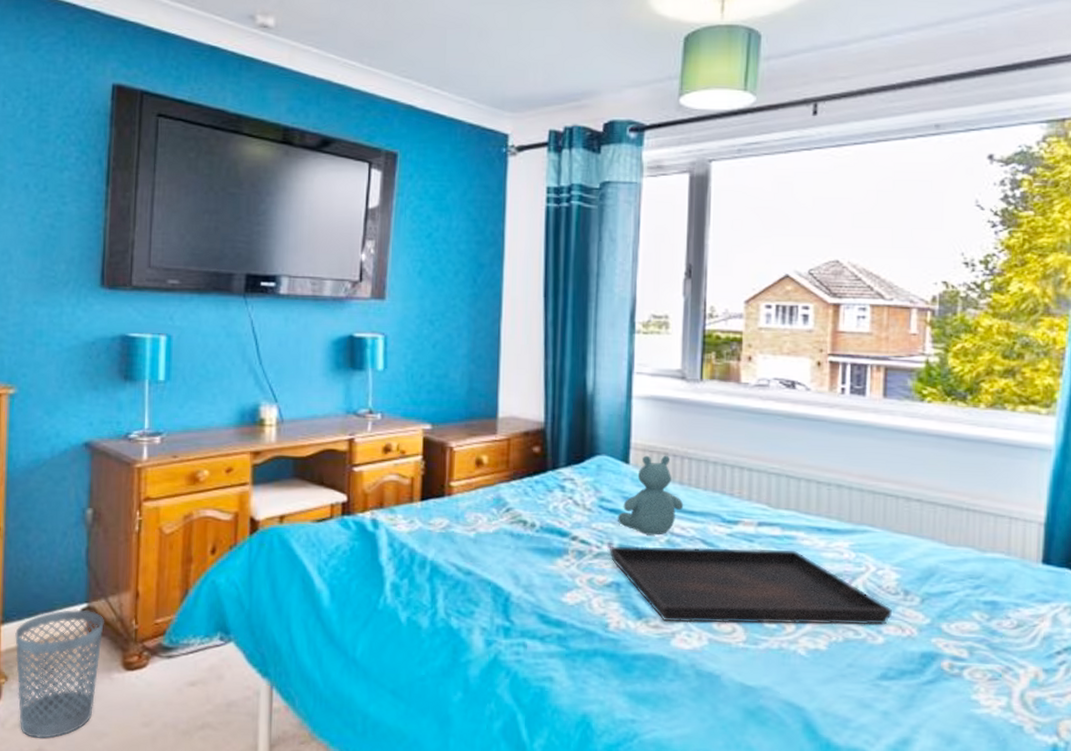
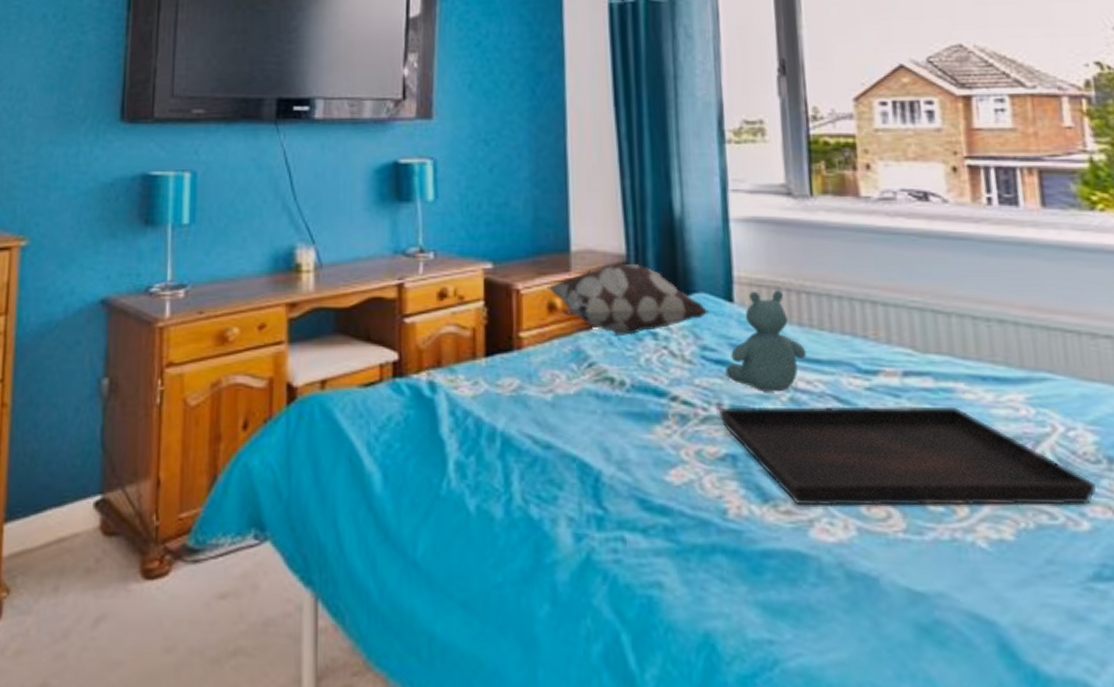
wastebasket: present [15,610,104,738] -> none [19,503,121,669]
decorative pillow: none [476,430,608,487] -> present [546,264,709,335]

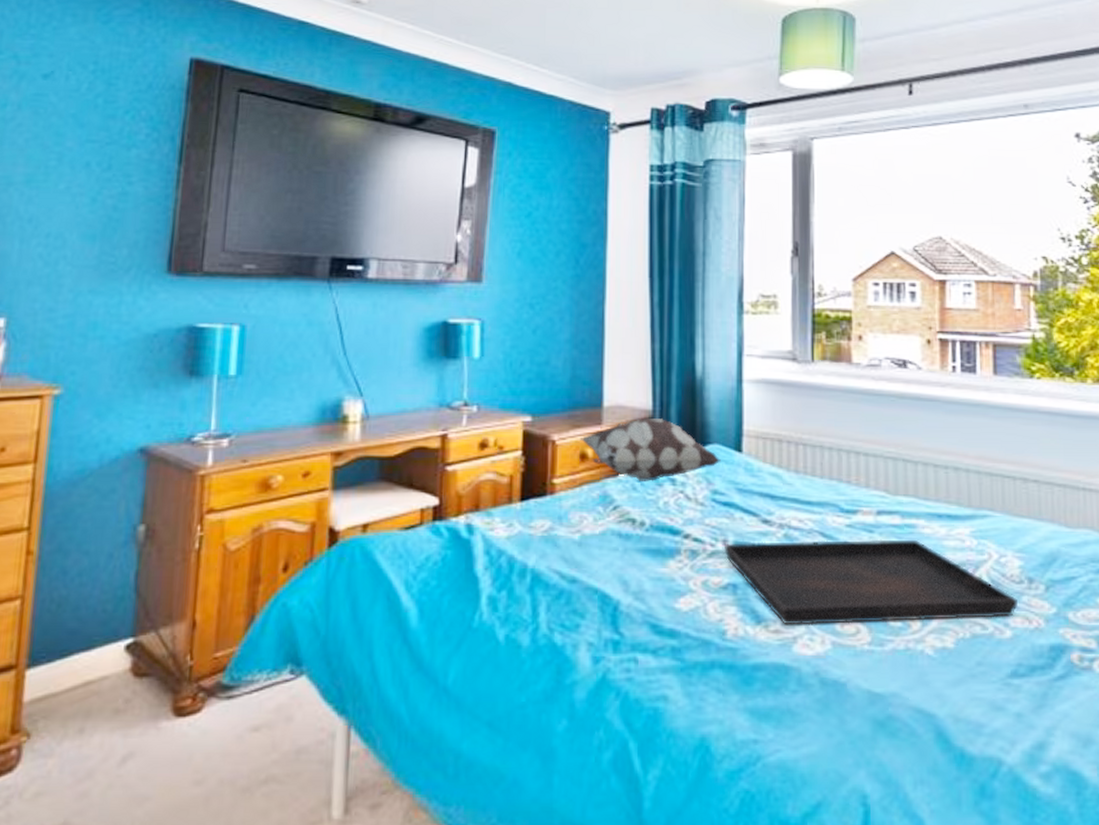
stuffed bear: present [726,289,807,392] -> none [732,442,800,530]

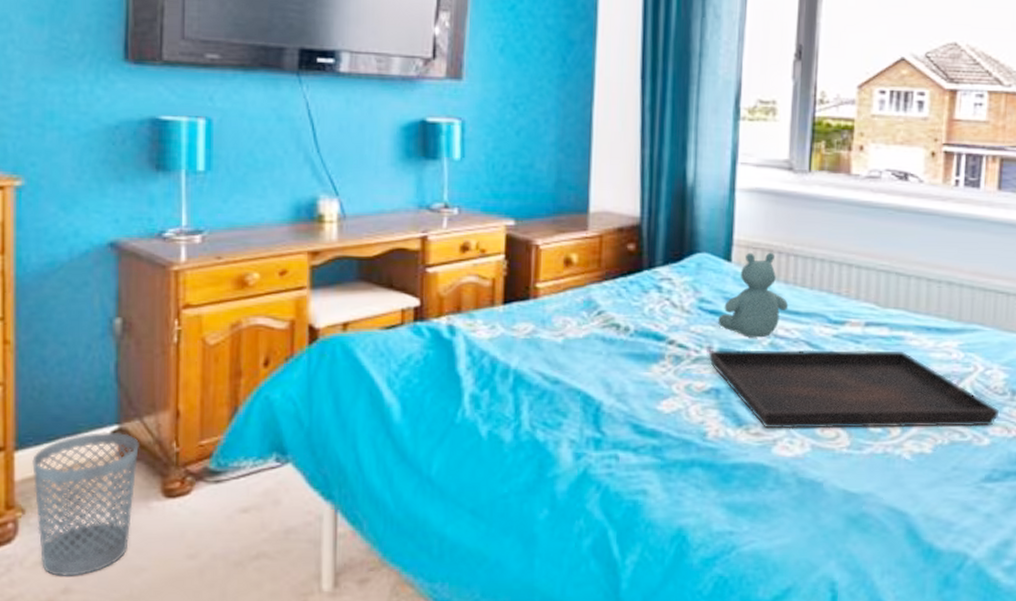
wastebasket: none [41,647,153,809] -> present [32,432,139,576]
decorative pillow: present [580,419,721,481] -> none [564,225,709,288]
stuffed bear: none [732,442,800,530] -> present [718,252,789,338]

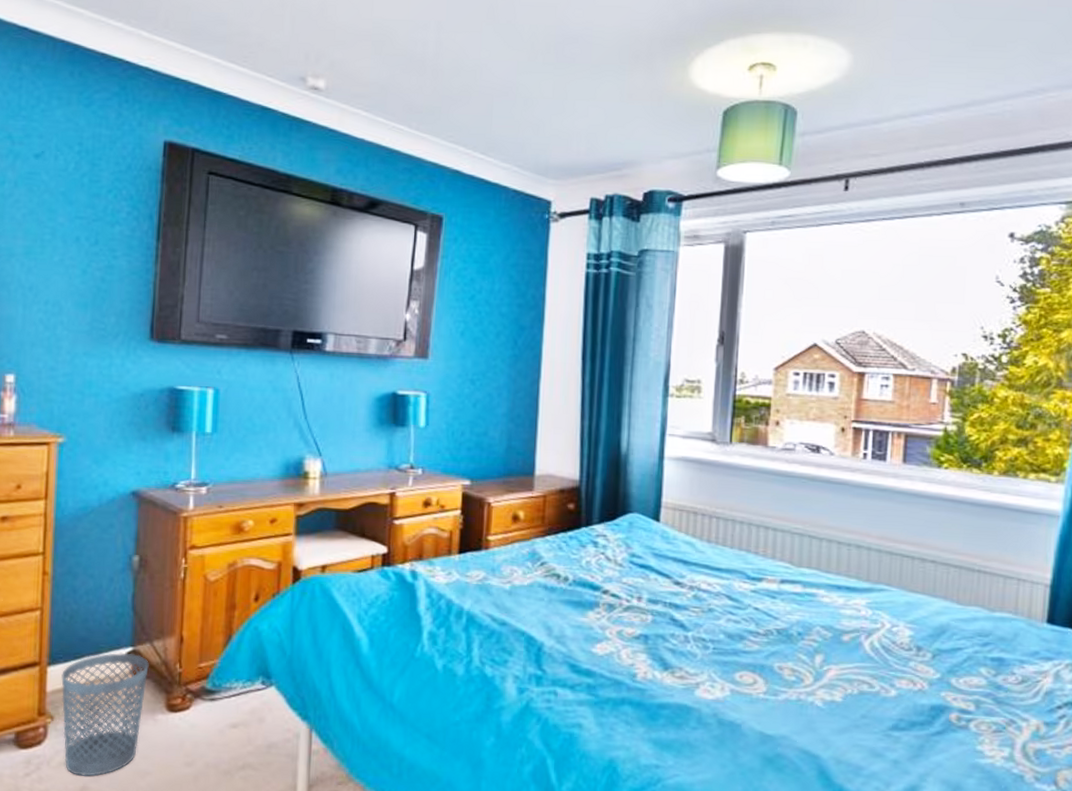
serving tray: present [708,349,999,429] -> none [638,599,905,679]
stuffed bear: present [718,252,789,338] -> none [647,514,711,591]

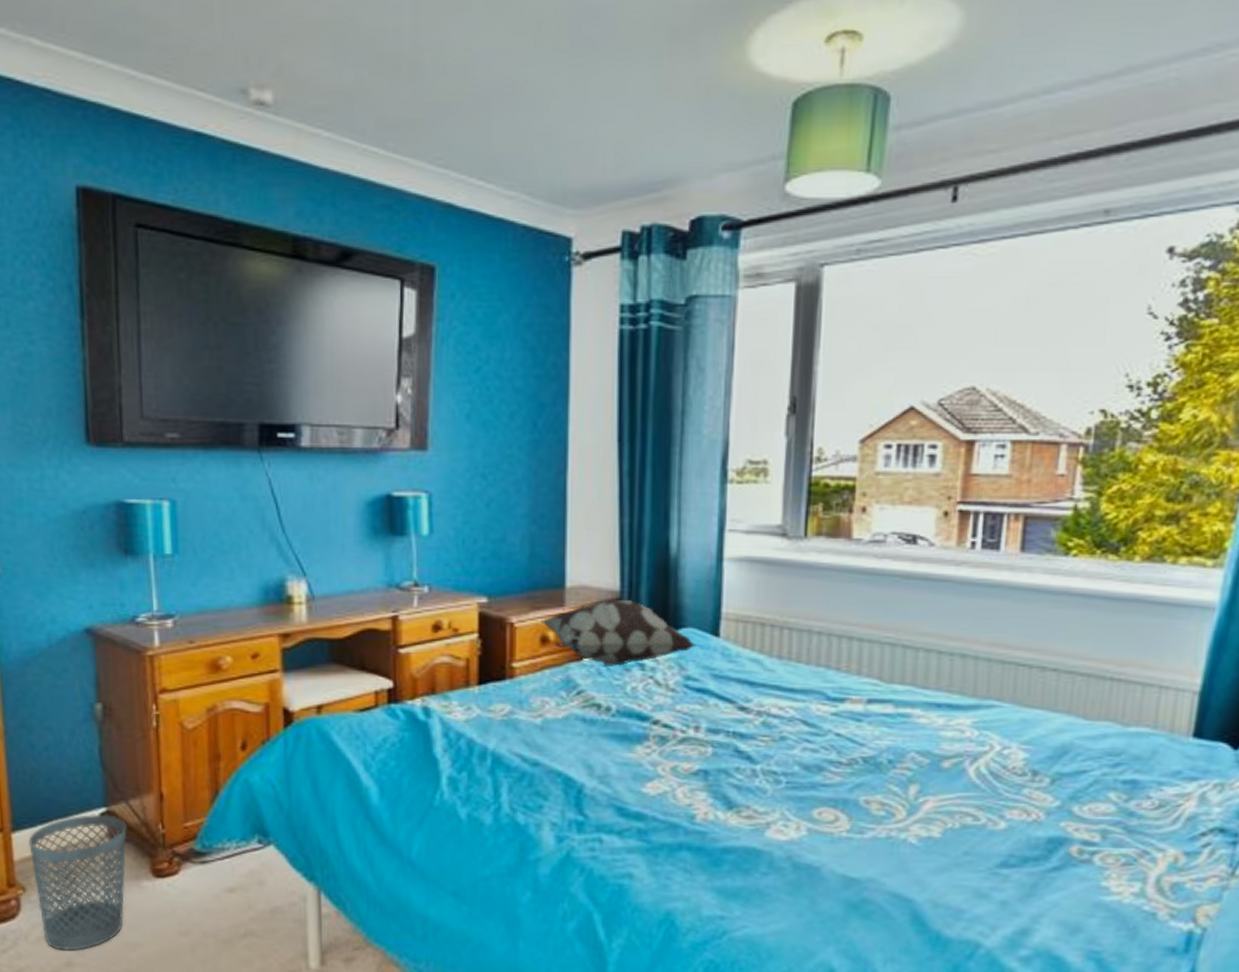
decorative pillow: none [513,487,640,543] -> present [540,600,695,666]

